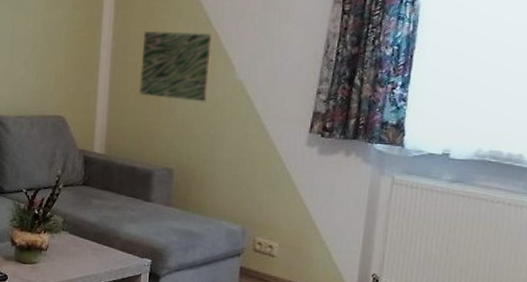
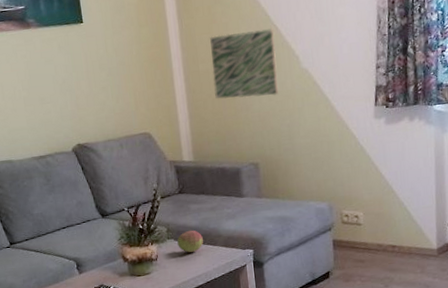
fruit: none [71,225,100,250] -> present [177,230,203,253]

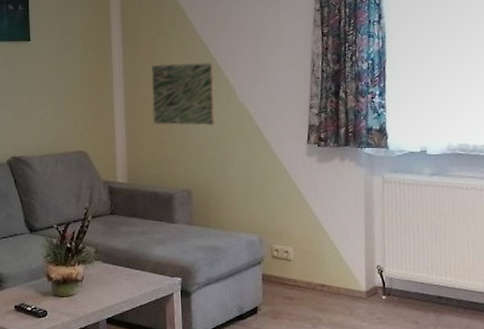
fruit: present [177,230,203,253] -> none [105,253,131,276]

